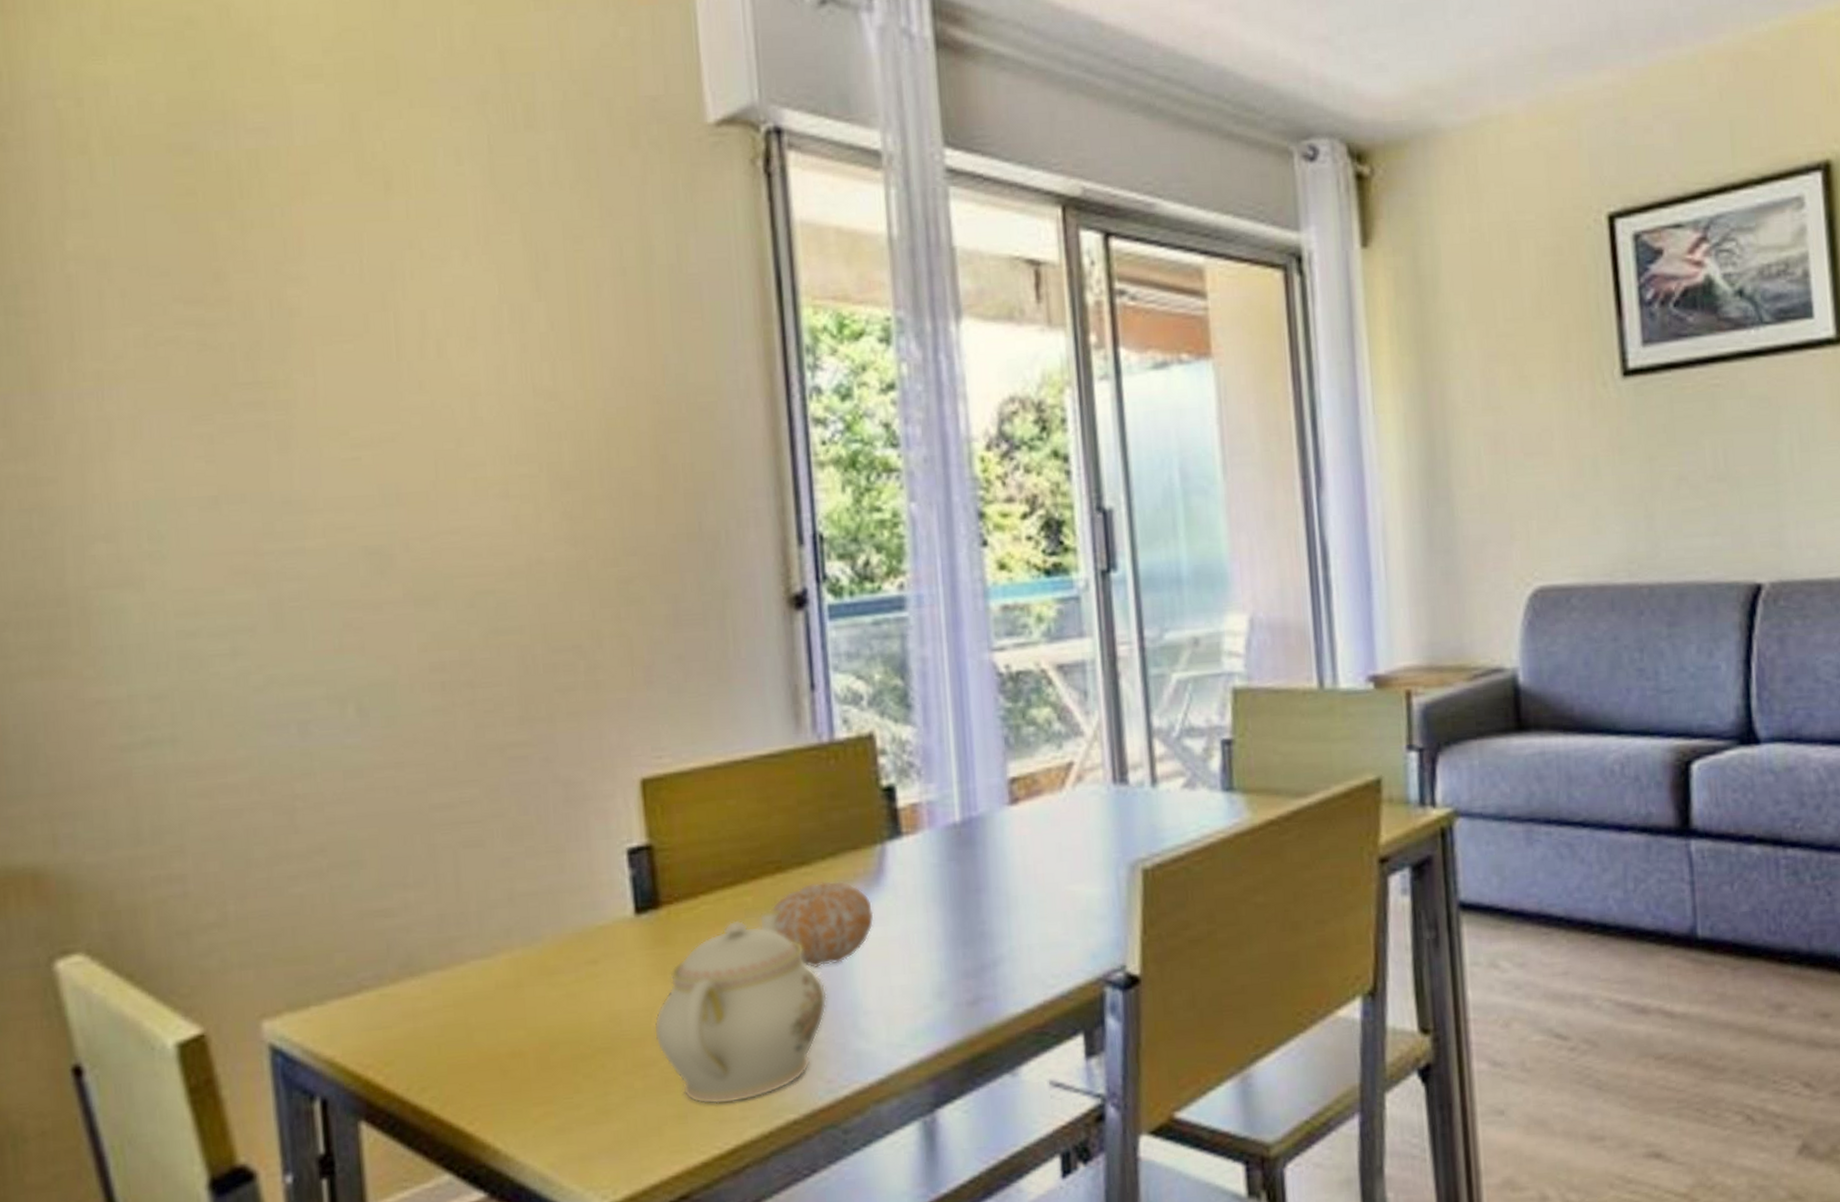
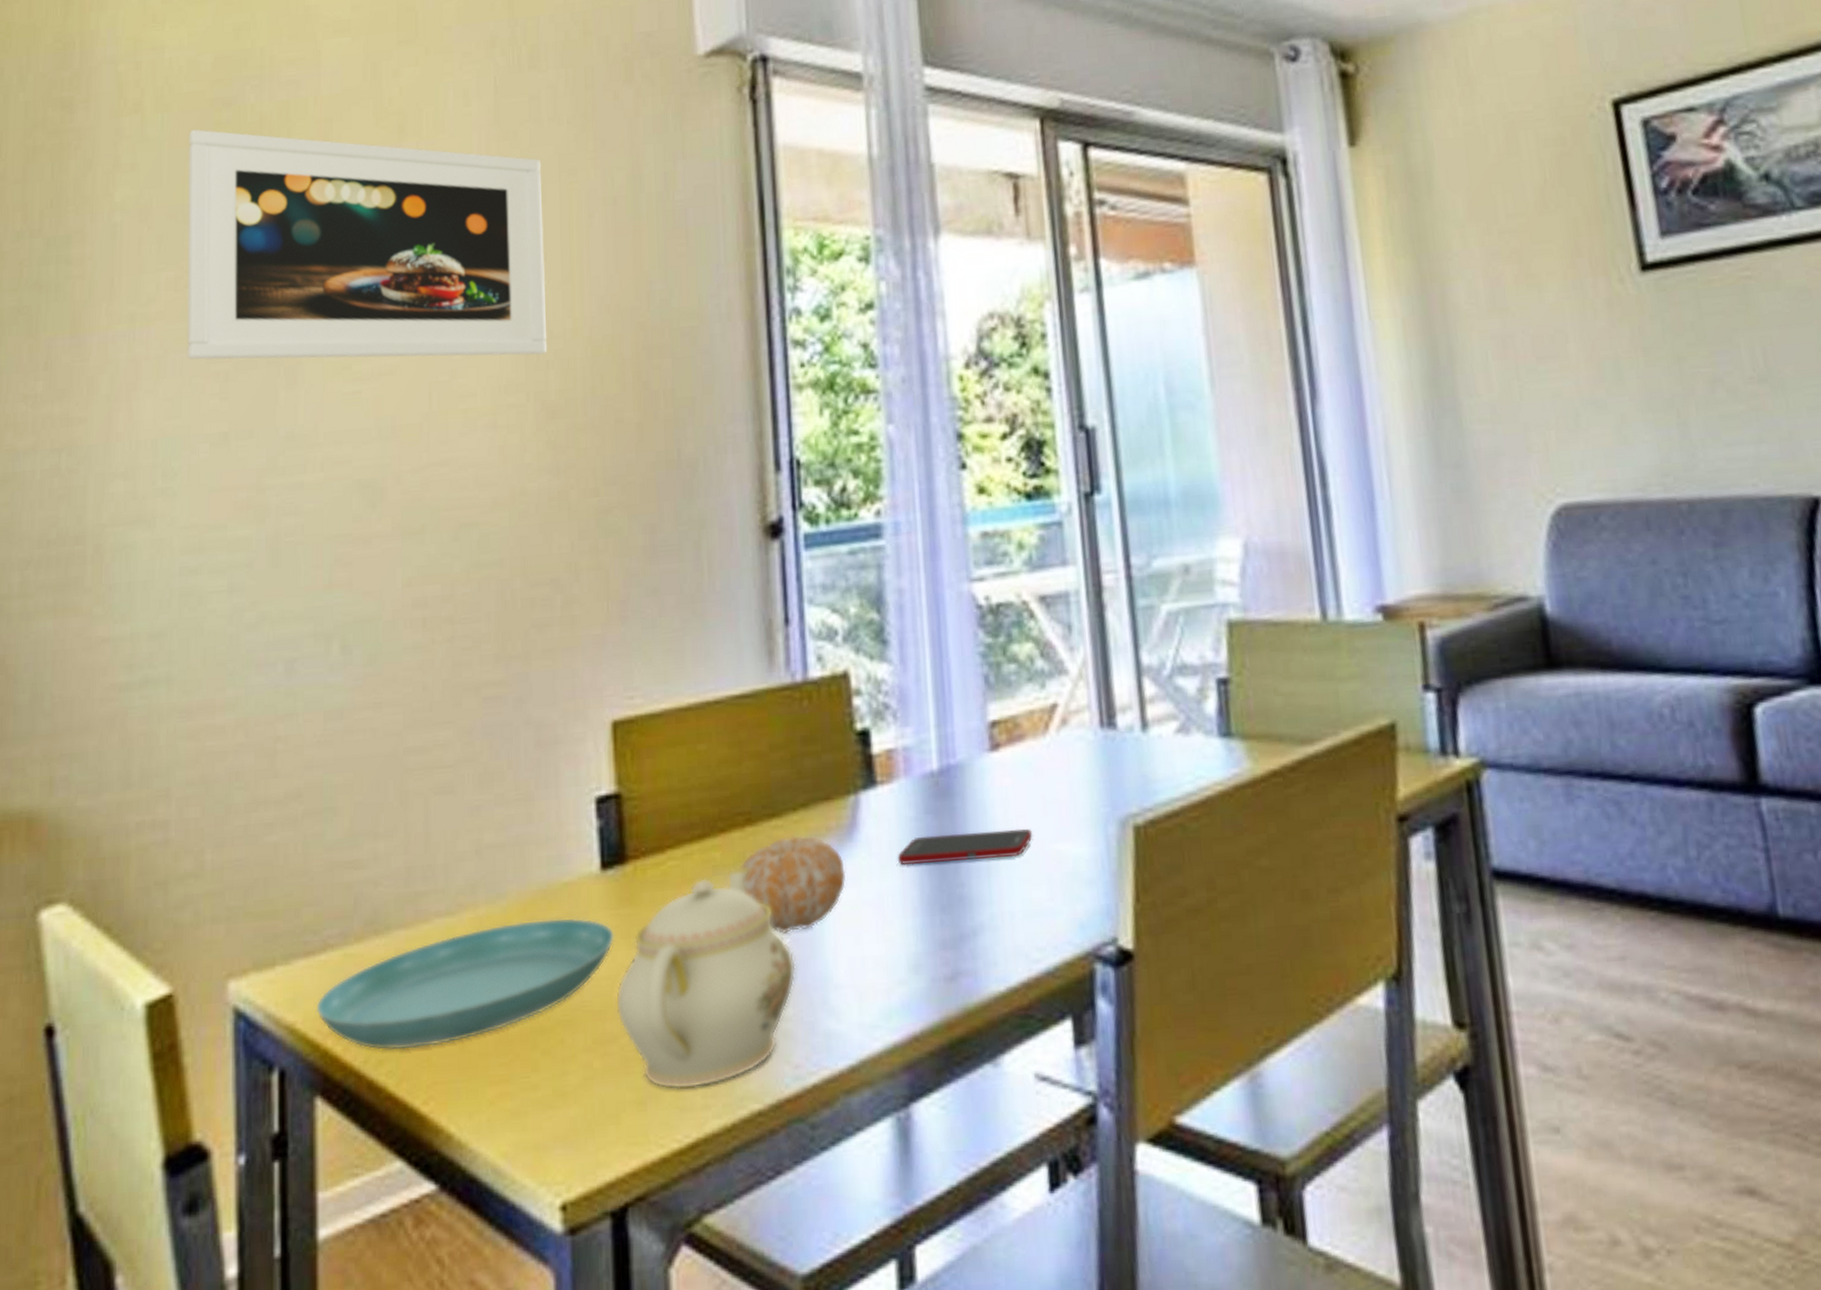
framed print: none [145,176,559,426] -> present [186,129,548,360]
saucer: none [354,957,651,1079] -> present [316,917,614,1051]
cell phone: none [922,872,1049,906] -> present [897,828,1033,866]

